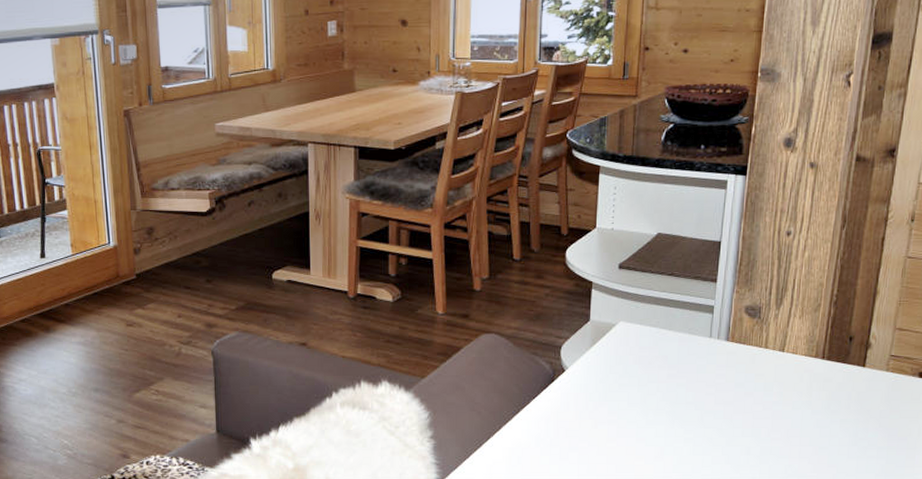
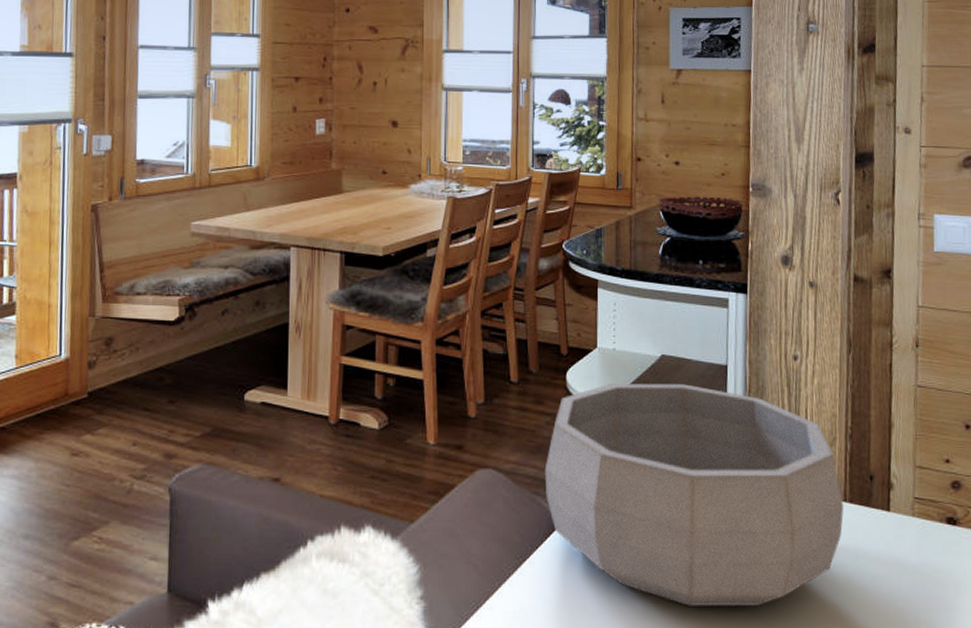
decorative bowl: none [542,258,822,444] -> present [544,383,844,606]

